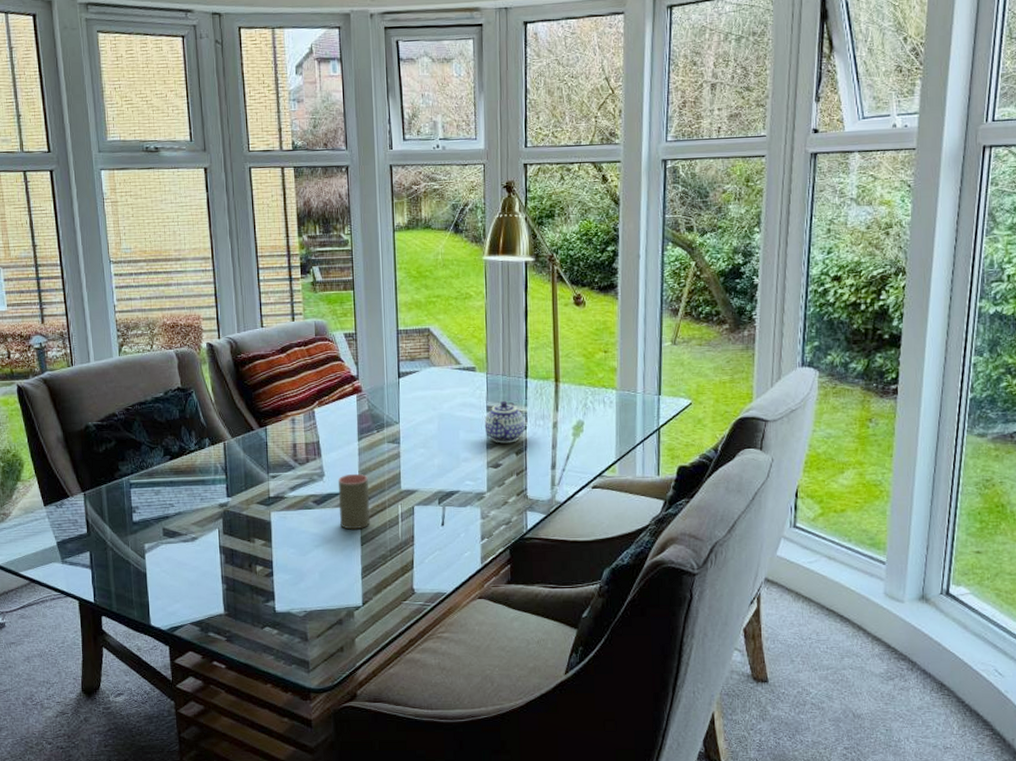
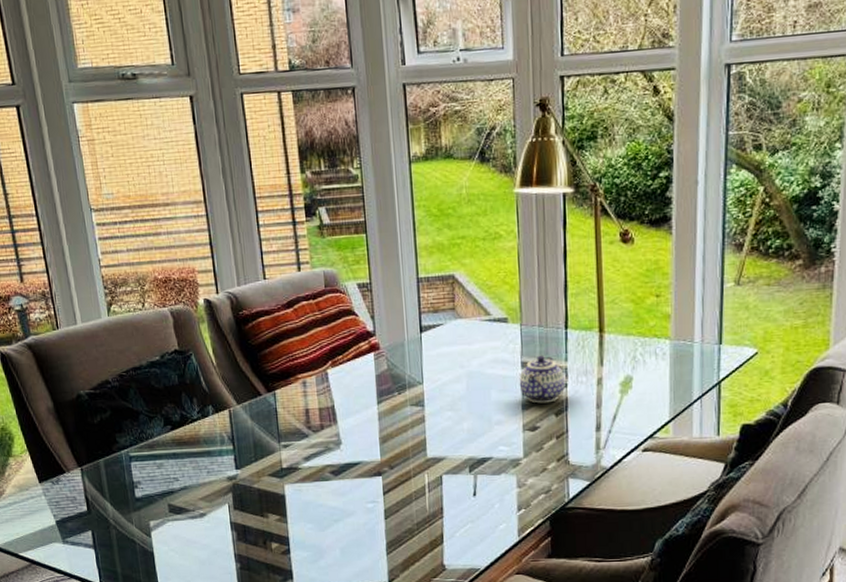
cup: present [337,473,370,530] -> none [356,440,394,502]

